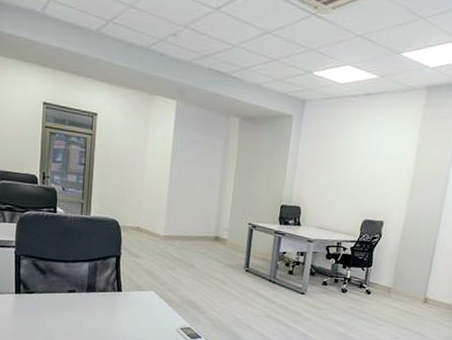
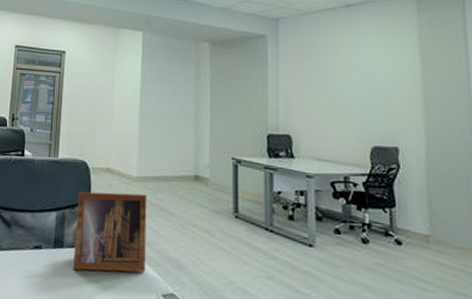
picture frame: none [104,246,173,312] -> present [73,191,147,272]

